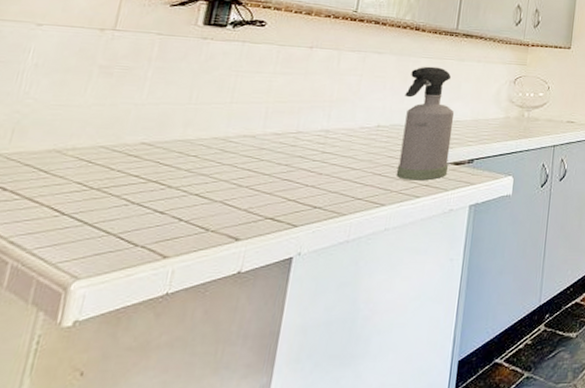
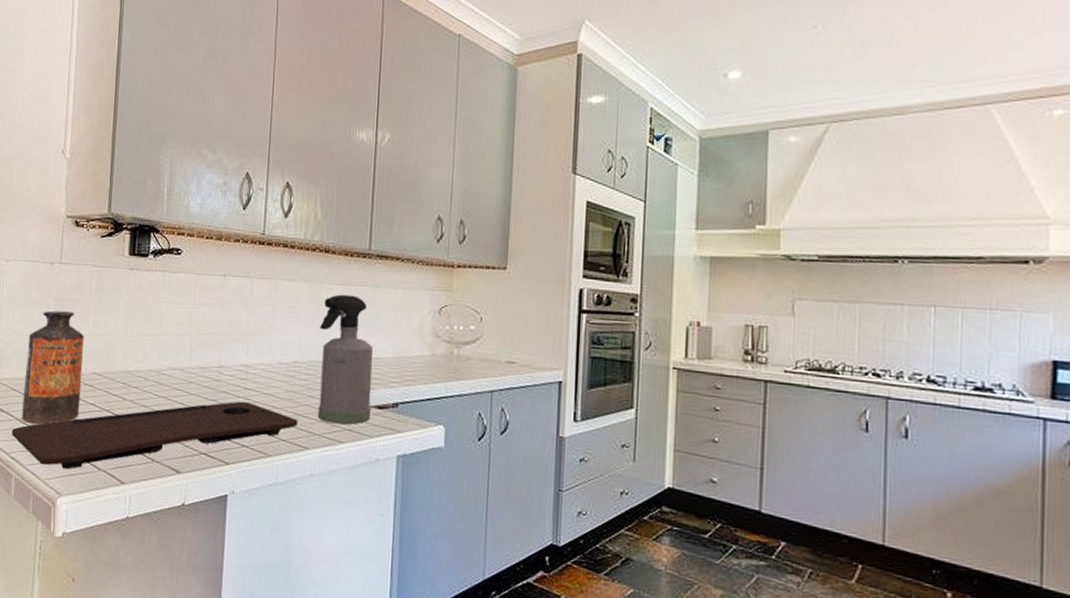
cutting board: none [15,164,376,249] -> present [12,401,298,470]
bottle: none [33,78,135,202] -> present [22,310,85,425]

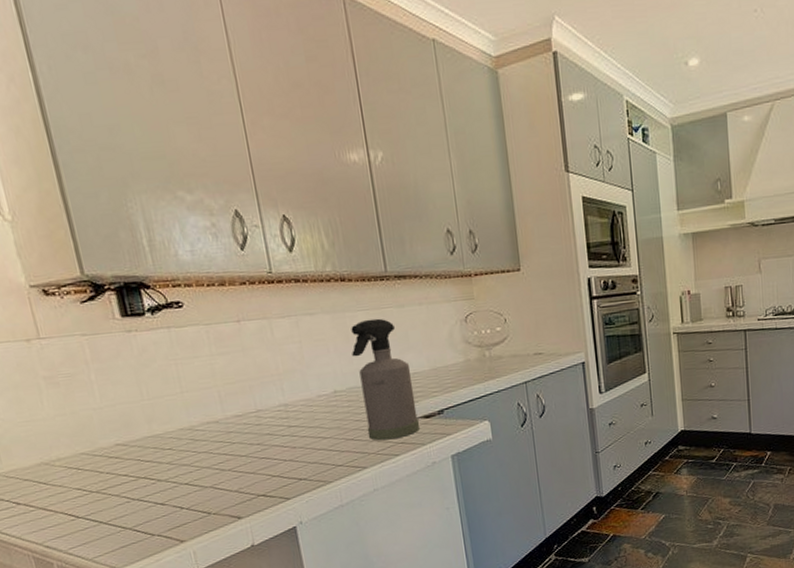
cutting board: present [12,401,298,470] -> none [37,438,351,546]
bottle: present [22,310,85,425] -> none [24,387,113,510]

